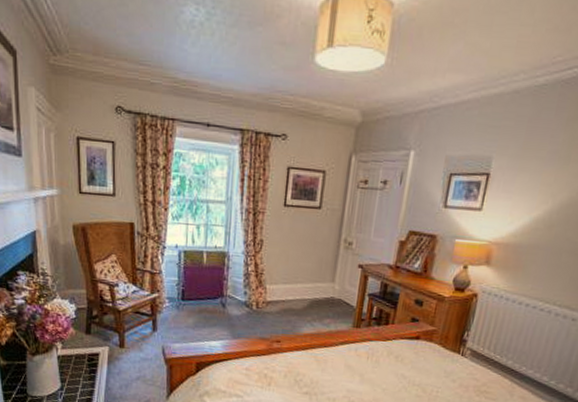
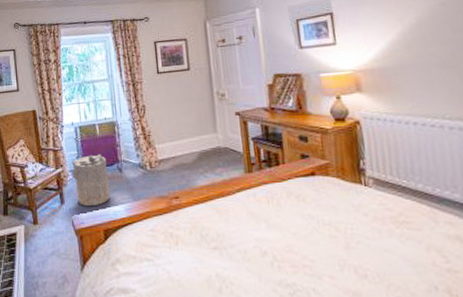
laundry hamper: none [168,284,210,338] -> present [71,154,110,207]

